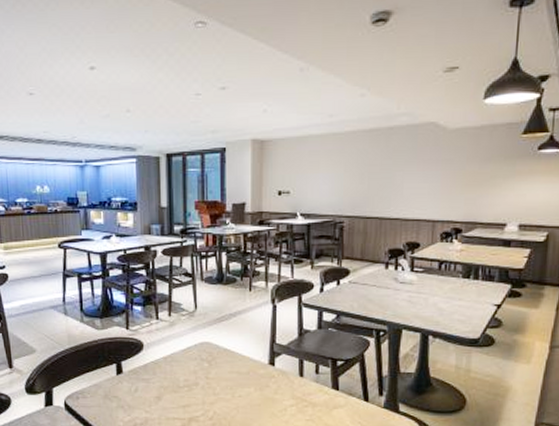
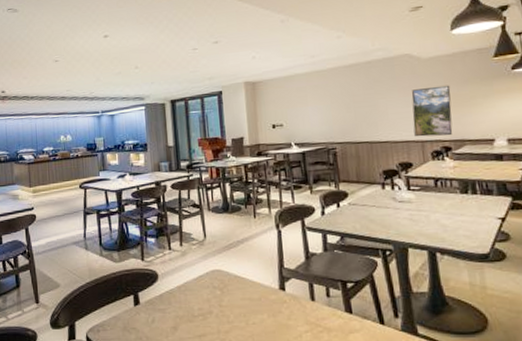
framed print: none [427,161,472,217] -> present [411,85,453,137]

